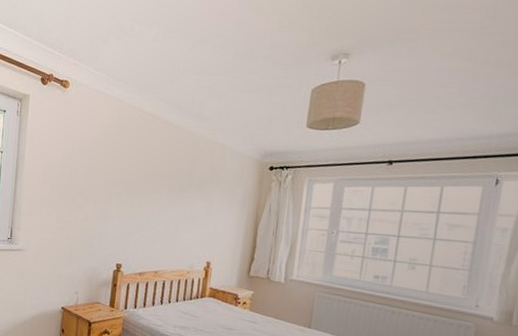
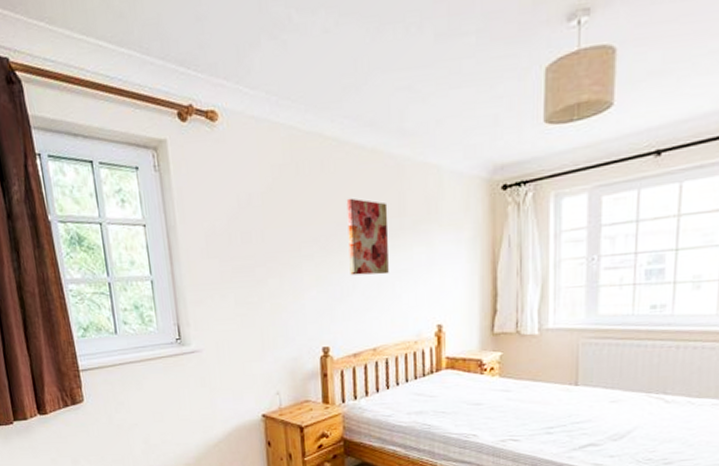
wall art: none [146,157,182,218] -> present [346,198,389,276]

